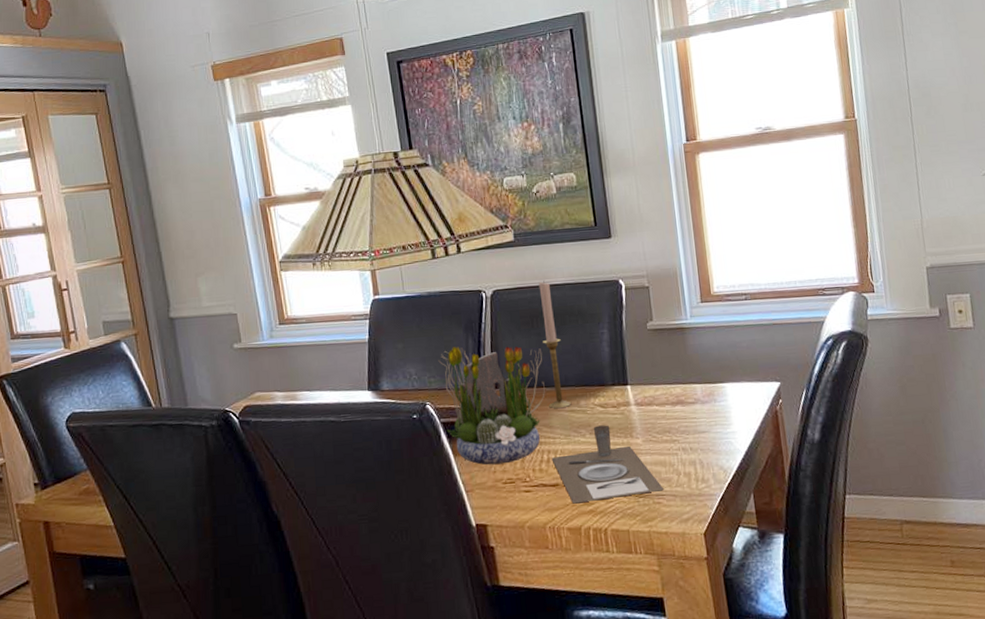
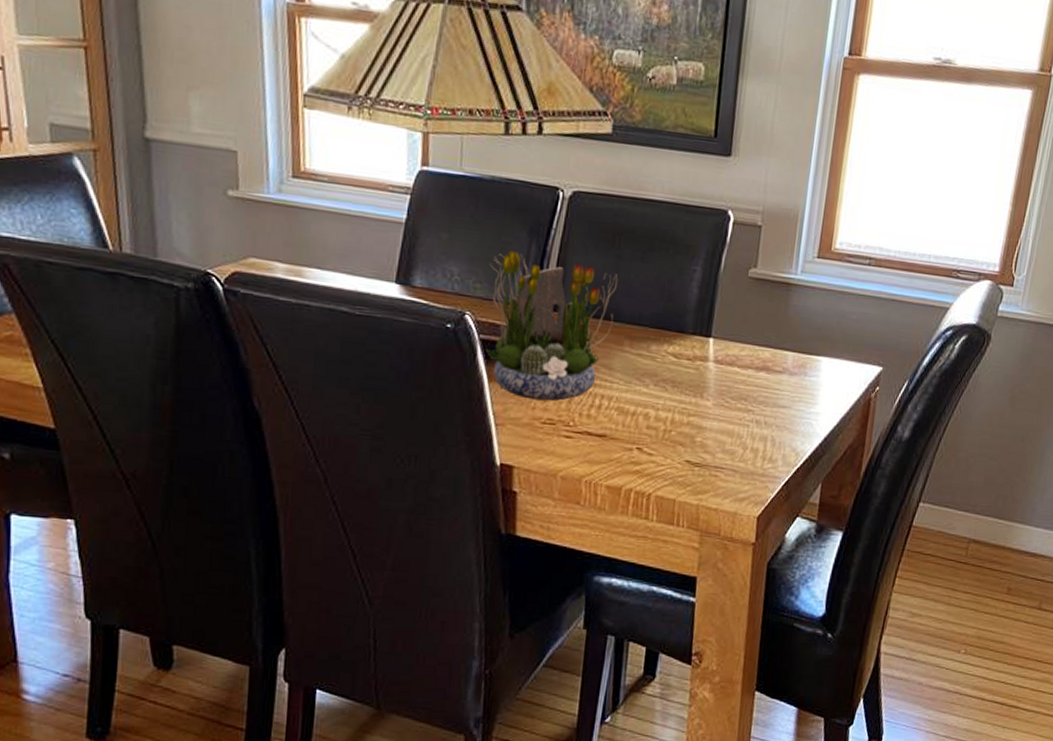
candlestick: present [538,281,571,408] -> none [613,192,644,349]
place setting: present [551,425,664,504] -> none [604,377,725,464]

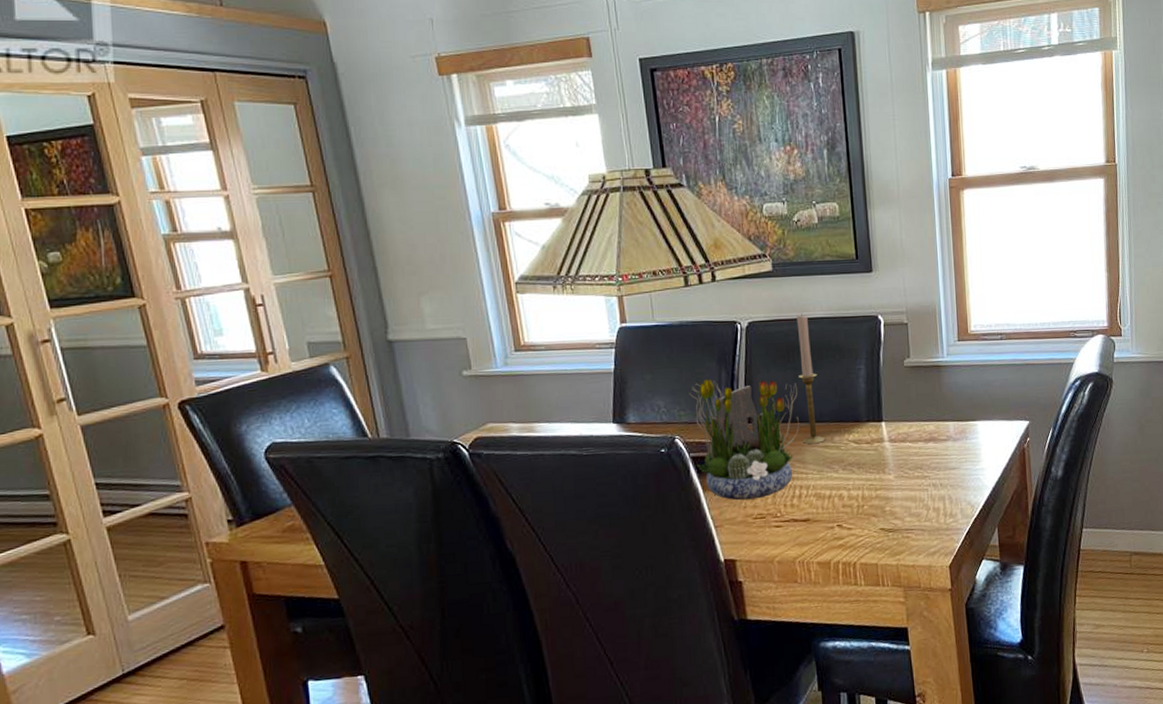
candlestick: none [613,192,644,349] -> present [796,314,825,444]

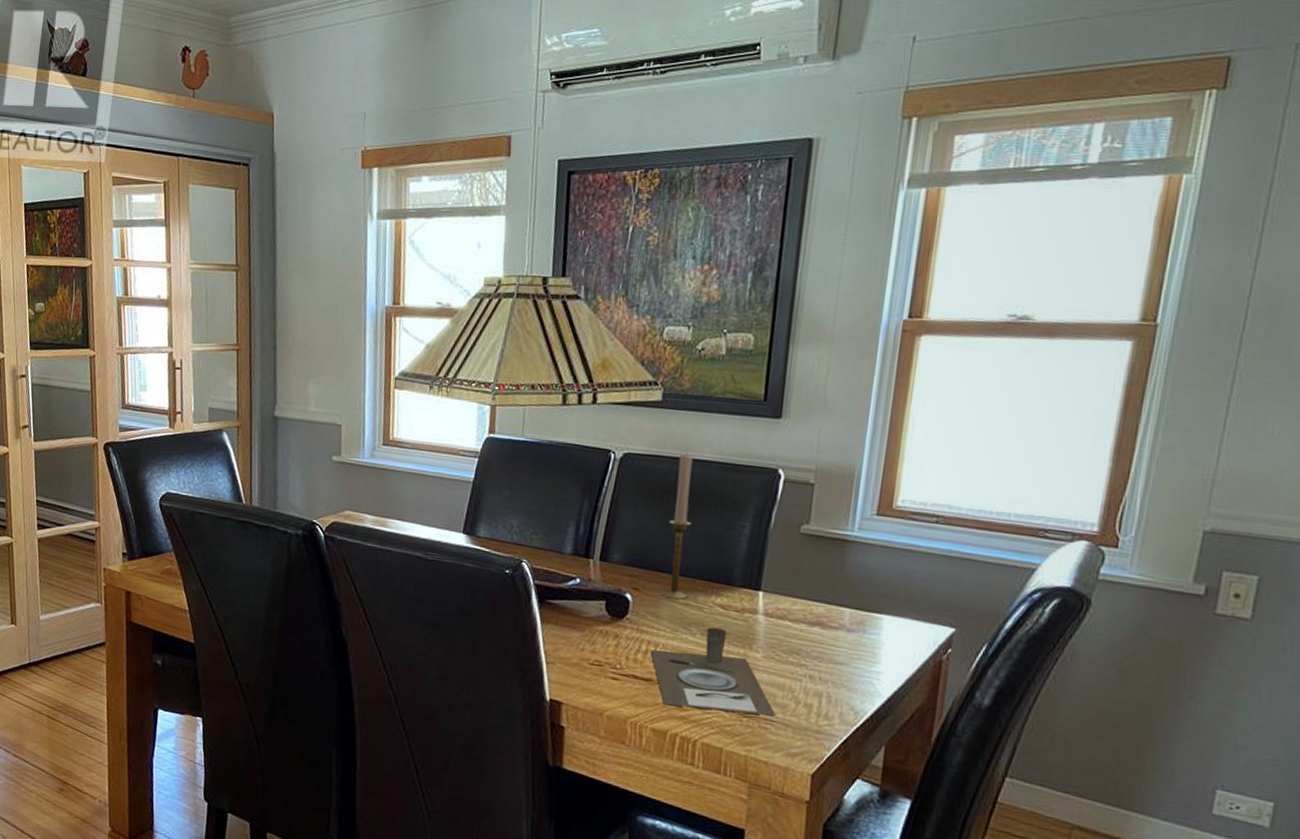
flower arrangement: present [689,379,799,501] -> none [538,506,666,645]
place setting: none [803,461,913,539] -> present [650,627,775,717]

